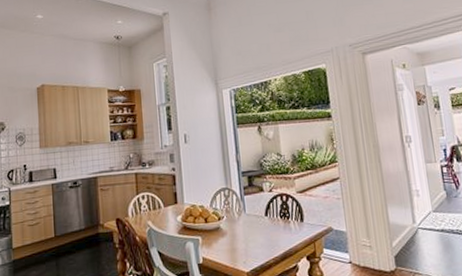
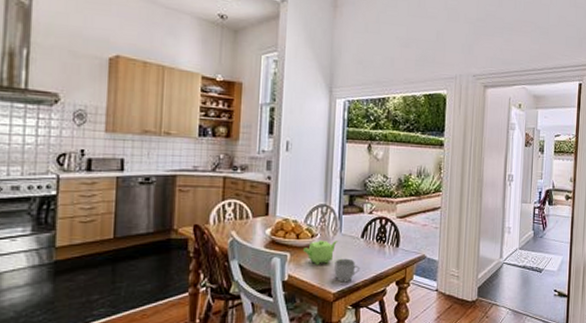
teapot: none [213,221,244,247] -> present [303,241,339,265]
mug: none [244,237,269,260] -> present [334,258,360,281]

